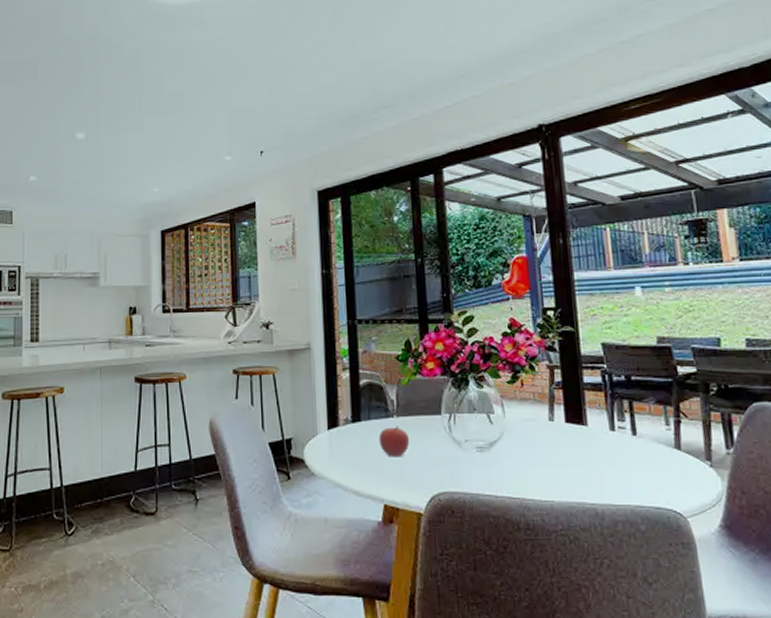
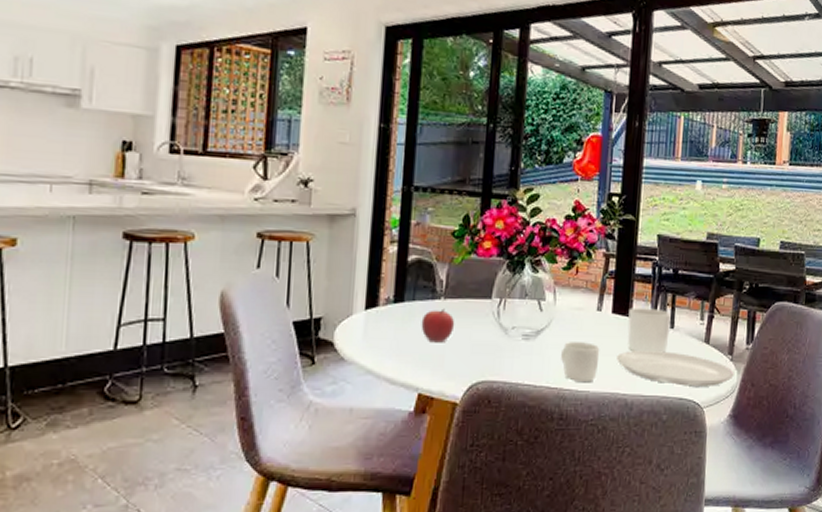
cup: none [518,452,560,493] -> present [561,342,600,383]
plate: none [578,459,718,495] -> present [617,351,734,386]
mug: none [583,416,633,461] -> present [627,307,671,353]

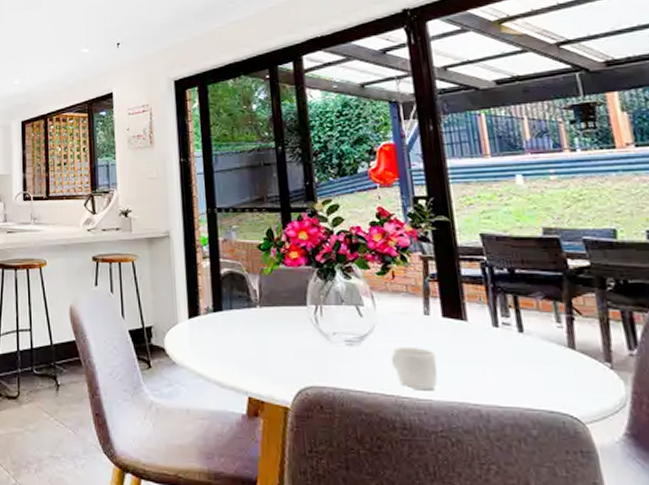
fruit: present [421,308,455,343] -> none [241,316,274,349]
plate: present [617,351,734,386] -> none [458,357,620,399]
mug: present [627,307,671,353] -> none [462,311,520,359]

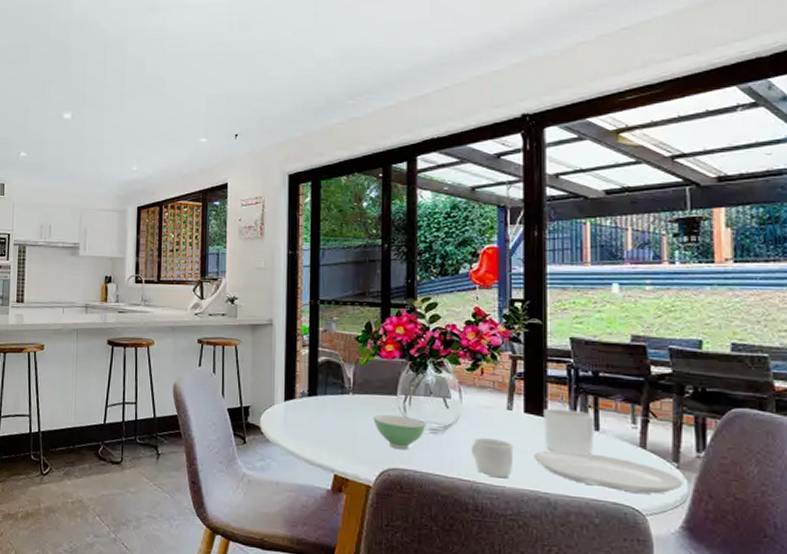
bowl: none [284,327,341,366] -> present [373,414,426,450]
plate: none [458,357,620,399] -> present [534,450,683,494]
mug: none [462,311,520,359] -> present [543,408,594,455]

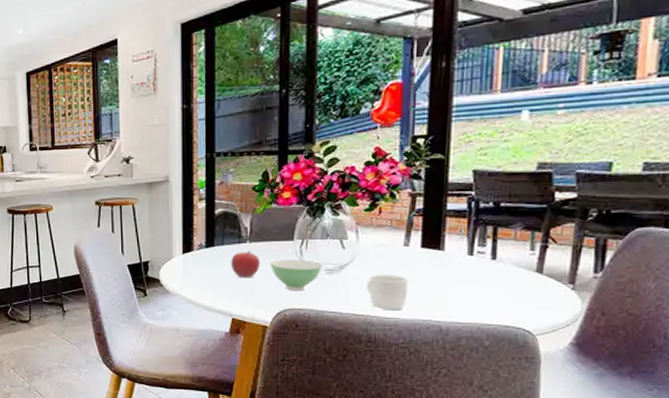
fruit: none [333,402,364,432] -> present [230,250,261,278]
plate: present [534,450,683,494] -> none [428,282,577,315]
mug: present [543,408,594,455] -> none [439,241,492,283]

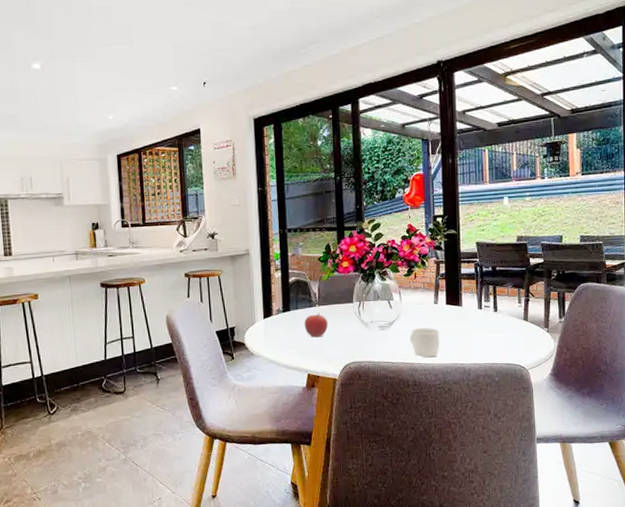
bowl: present [270,259,322,291] -> none [335,319,376,346]

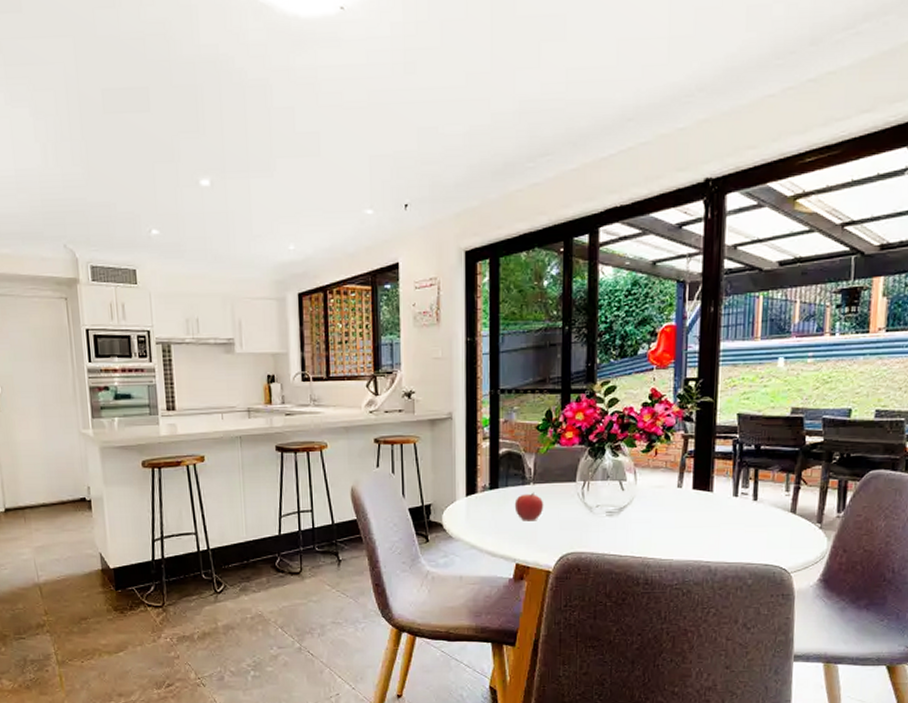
cup: present [410,328,440,358] -> none [644,516,682,552]

